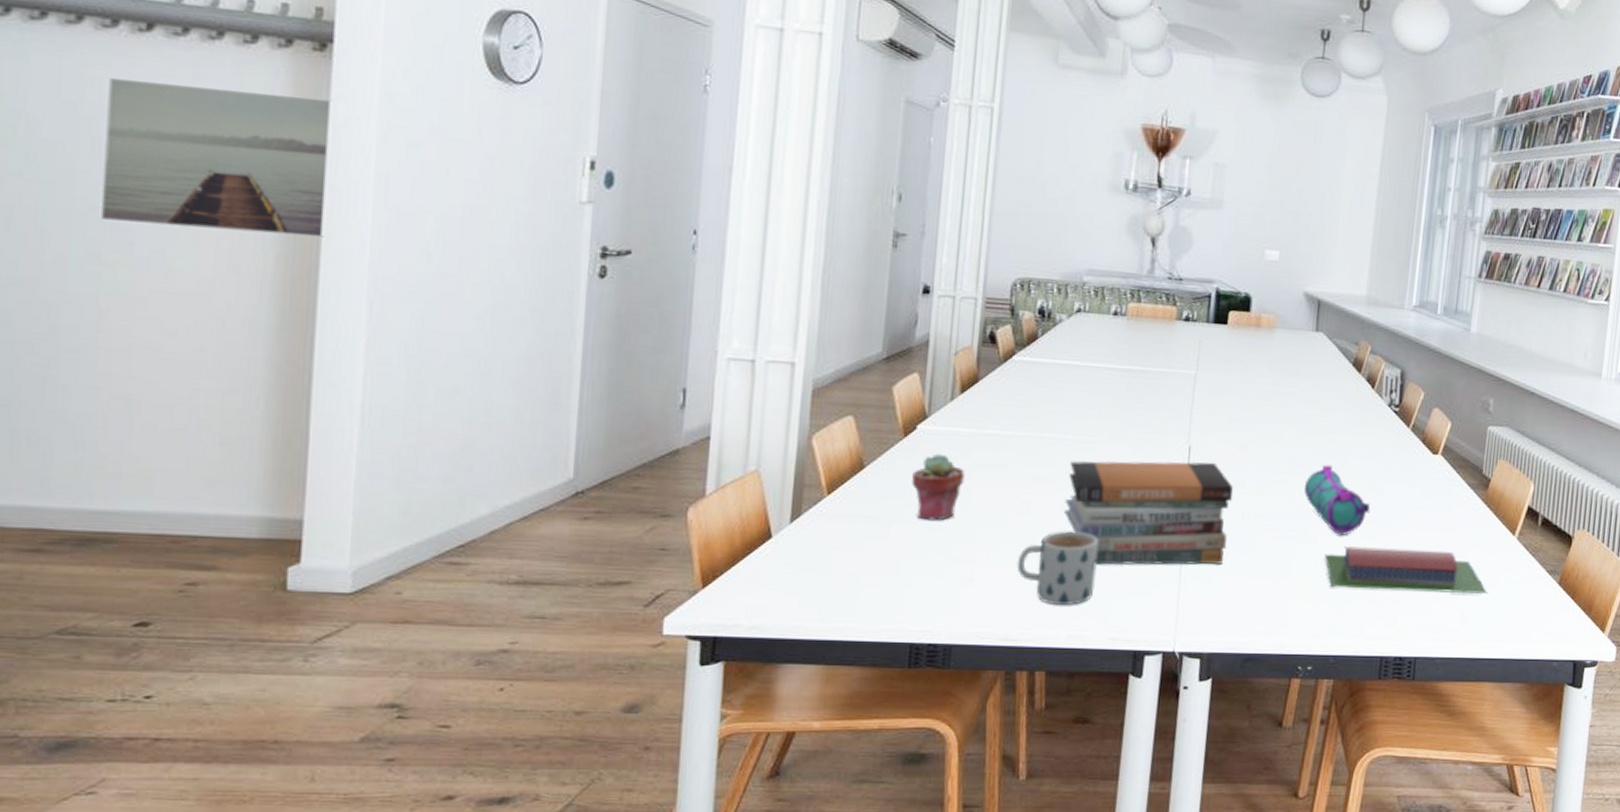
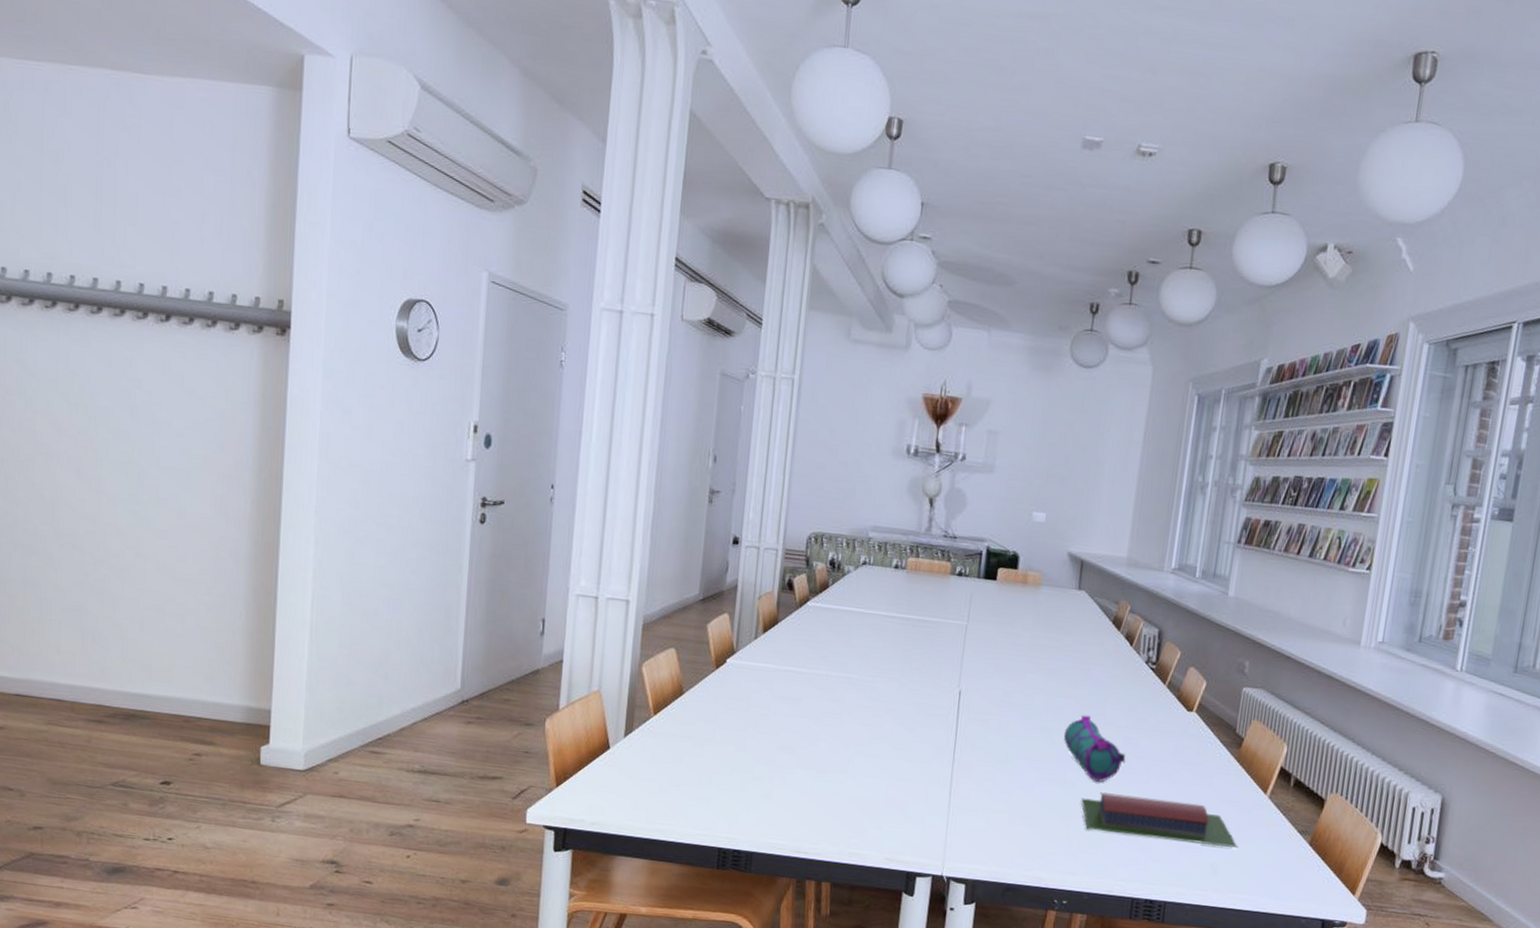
wall art: present [101,78,333,238] -> none [138,359,290,486]
potted succulent: present [912,453,965,521] -> none [722,684,766,743]
mug: present [1016,531,1099,605] -> none [807,760,879,826]
book stack: present [1064,460,1233,566] -> none [849,698,998,801]

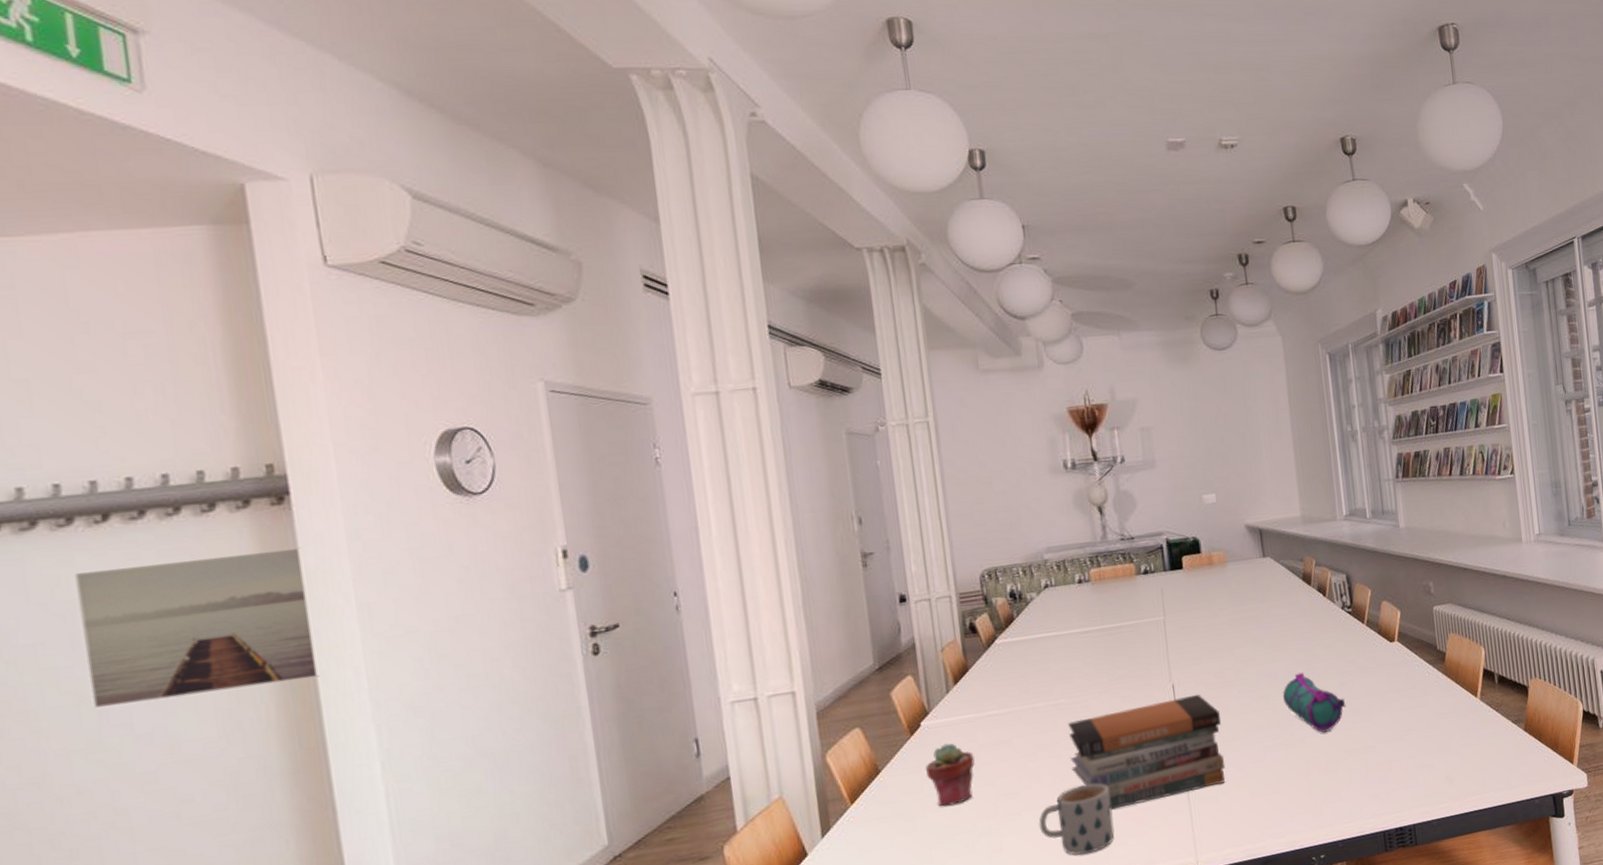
wall art: none [138,359,290,486] -> present [75,547,320,707]
potted succulent: none [722,684,766,743] -> present [926,743,975,807]
mug: none [807,760,879,826] -> present [1039,783,1115,855]
book stack: none [849,698,998,801] -> present [1068,694,1225,810]
architectural model: present [1081,791,1238,848] -> none [1314,724,1465,780]

